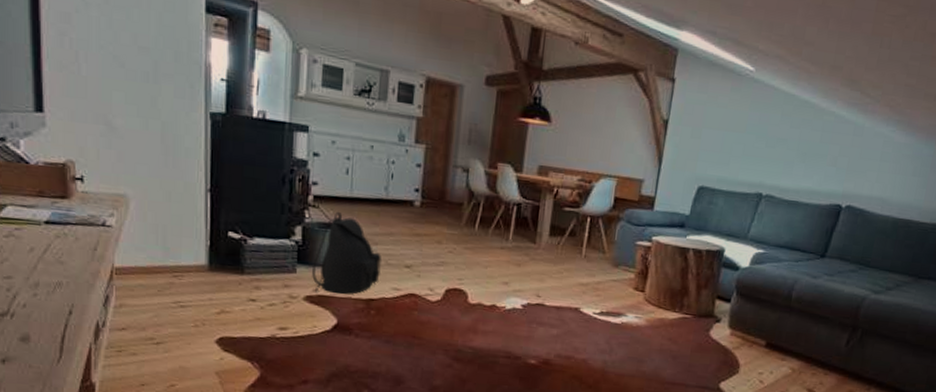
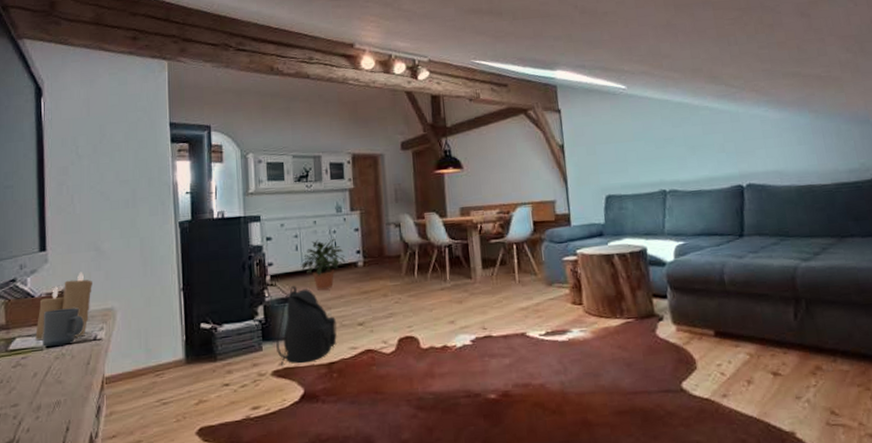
candle: none [31,146,101,219] -> present [35,272,92,341]
mug: none [40,182,90,224] -> present [43,307,84,347]
potted plant: none [349,165,402,224] -> present [300,238,346,290]

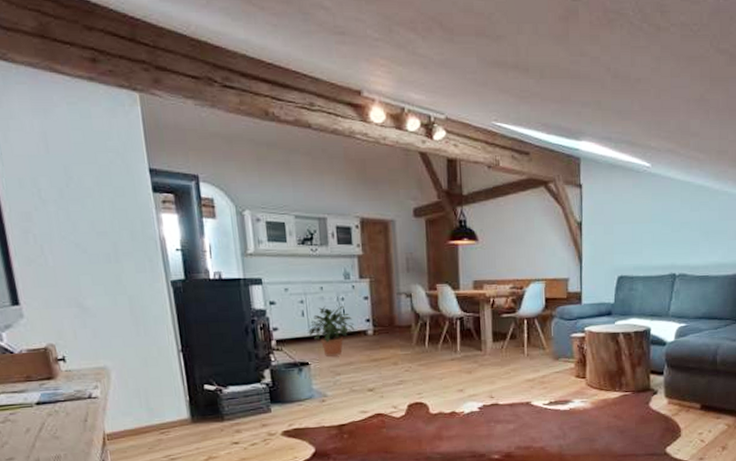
candle: present [35,272,92,341] -> none [20,329,80,397]
mug: present [43,307,84,347] -> none [27,365,76,403]
backpack: present [276,285,337,366] -> none [285,350,347,426]

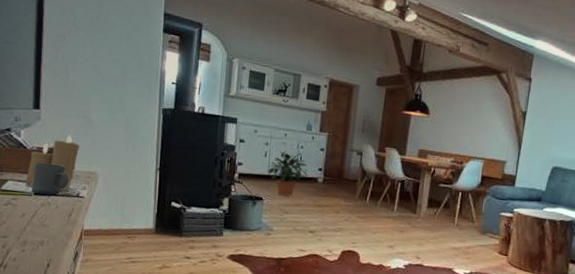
candle: none [20,329,80,397] -> present [25,134,79,191]
mug: none [27,365,76,403] -> present [31,162,69,196]

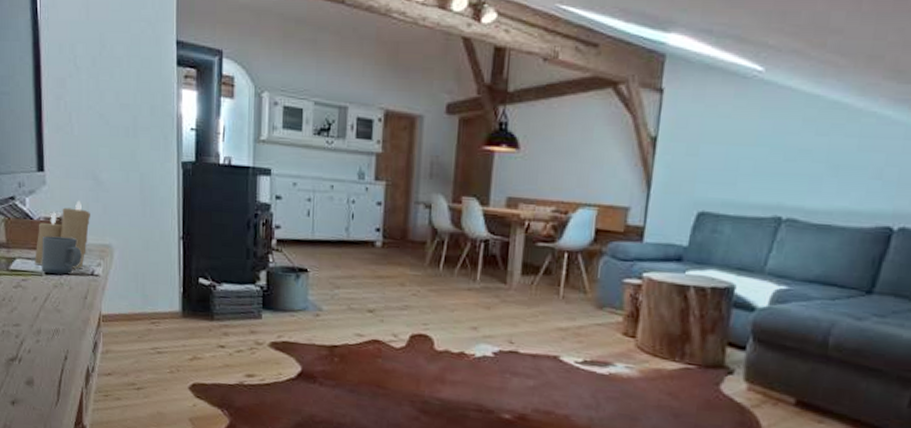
potted plant: present [266,150,308,197] -> none [310,206,363,266]

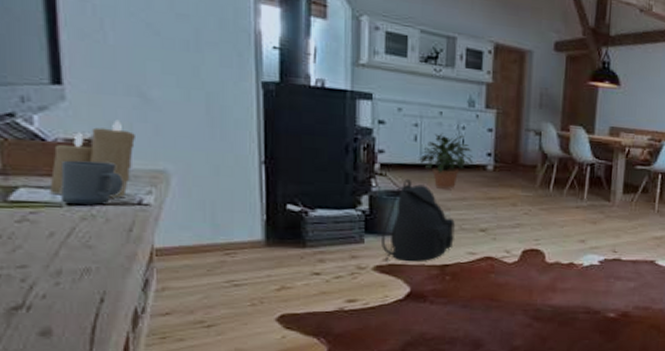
backpack: none [277,254,345,340] -> present [381,178,456,261]
potted plant: none [310,206,363,266] -> present [418,132,474,189]

